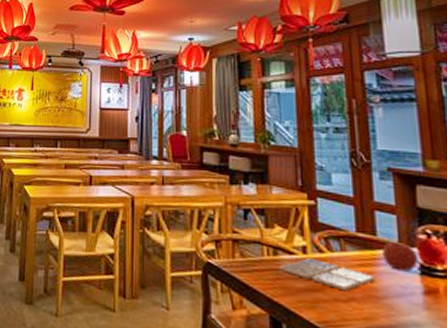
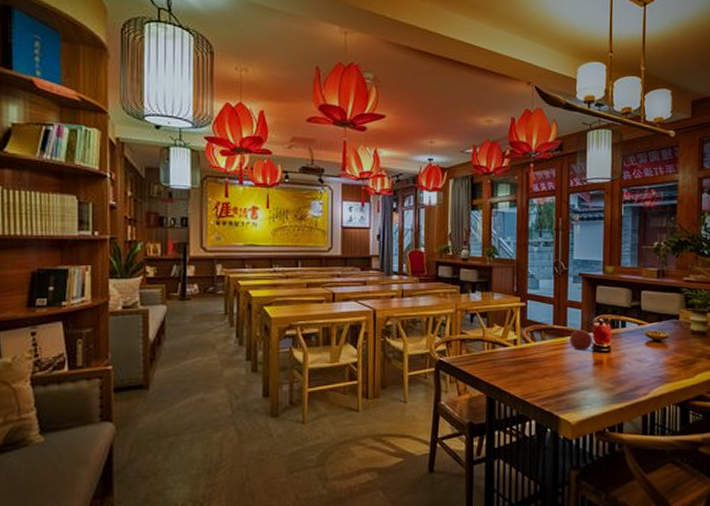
drink coaster: present [279,258,375,292] -> none [496,348,563,370]

